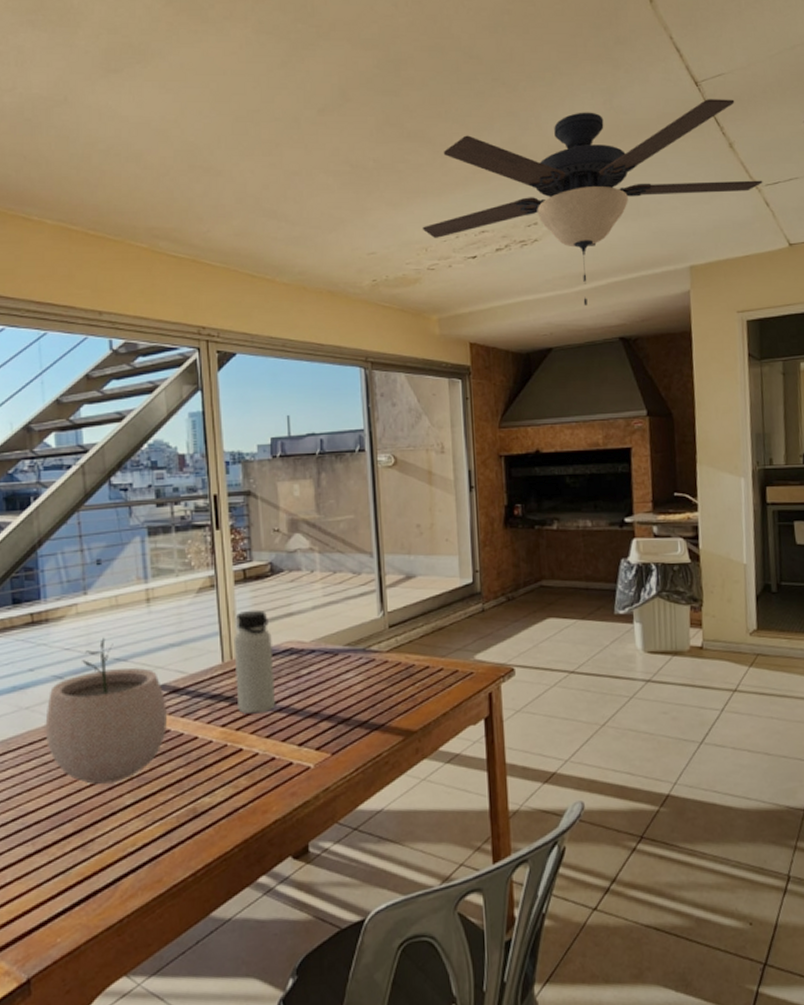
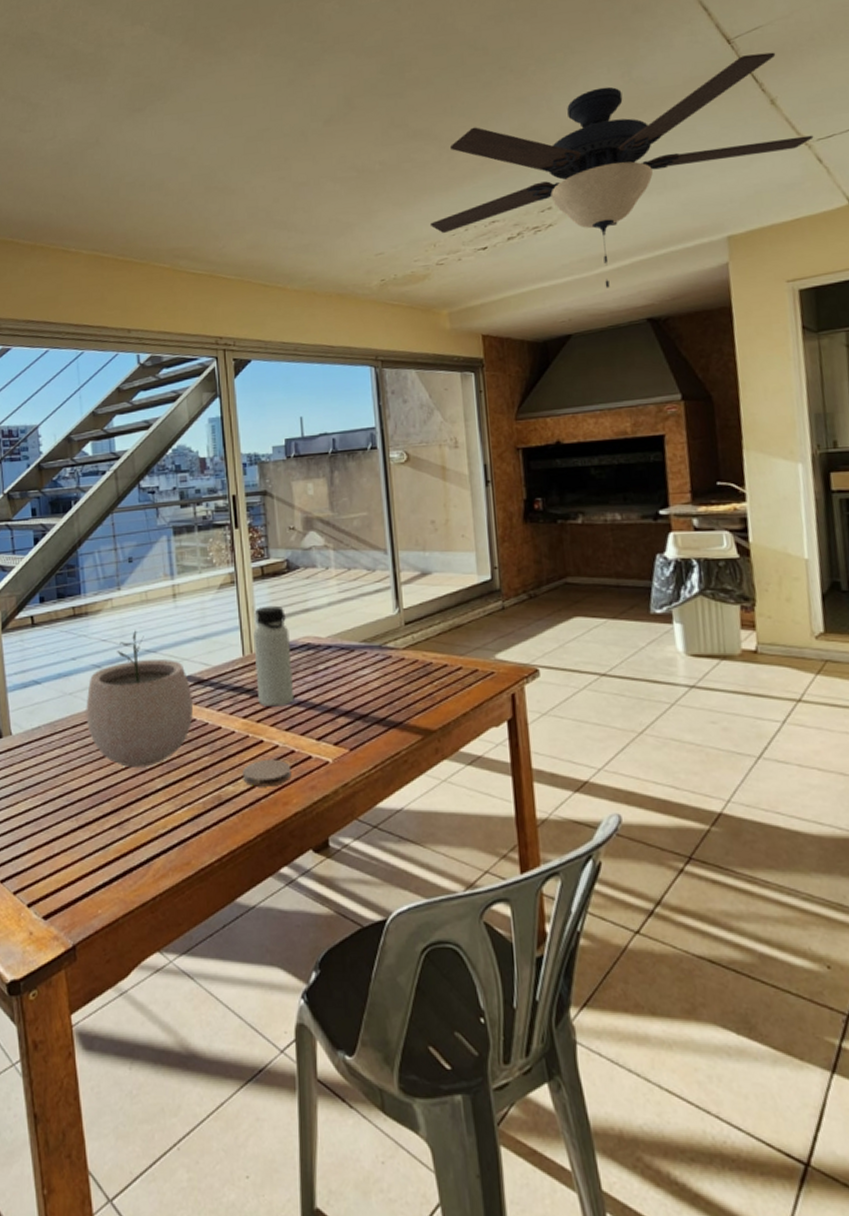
coaster: none [220,767,272,797] -> present [243,759,292,787]

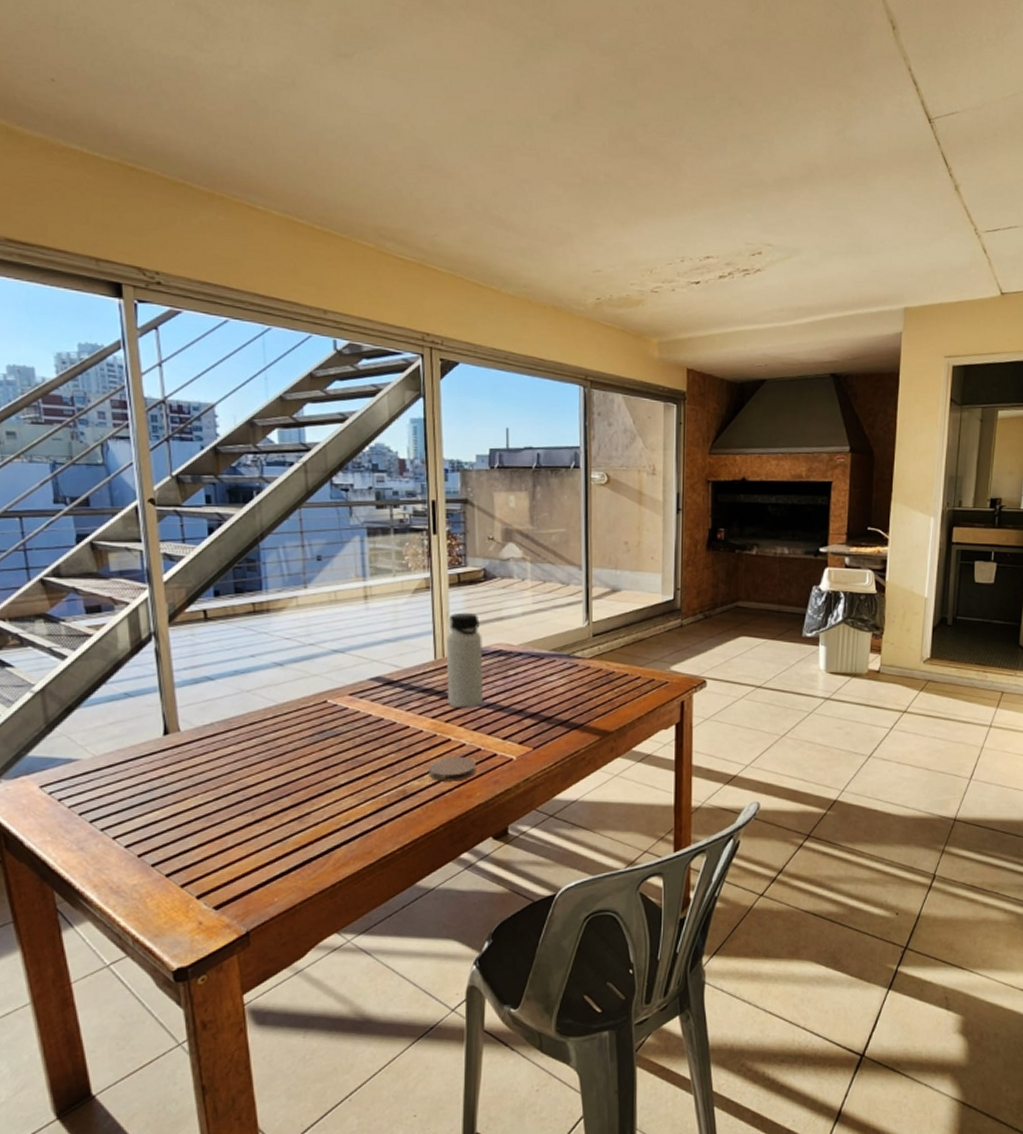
plant pot: present [86,630,194,767] -> none [265,630,382,764]
ceiling fan: present [429,52,814,288] -> none [648,137,983,340]

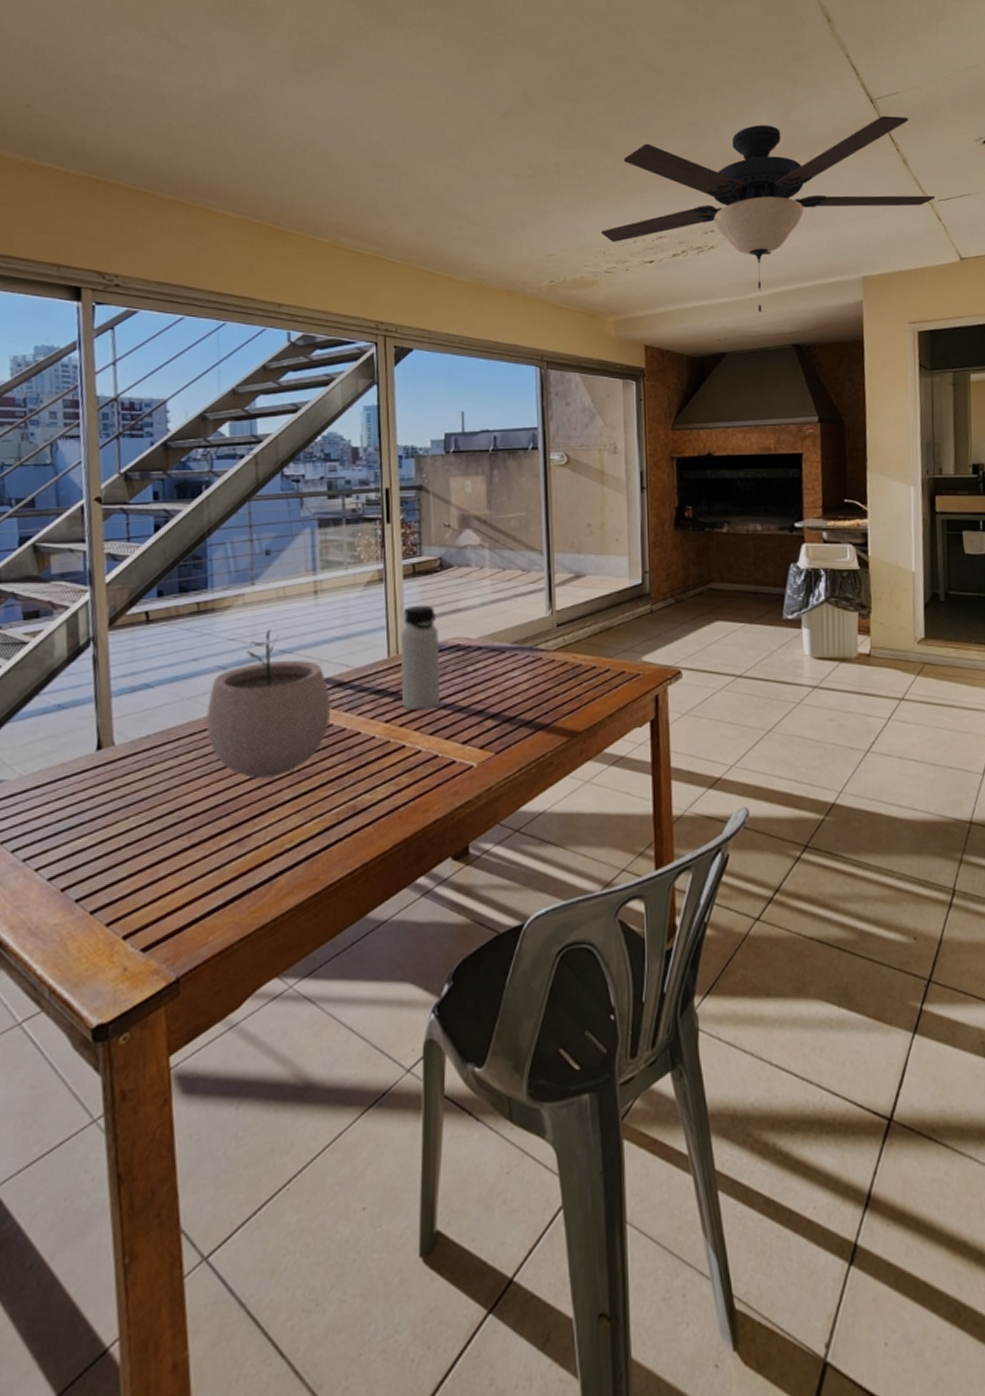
plant pot: none [265,630,382,764] -> present [206,629,331,778]
coaster: present [429,756,477,782] -> none [381,764,434,794]
ceiling fan: none [648,137,983,340] -> present [600,116,936,312]

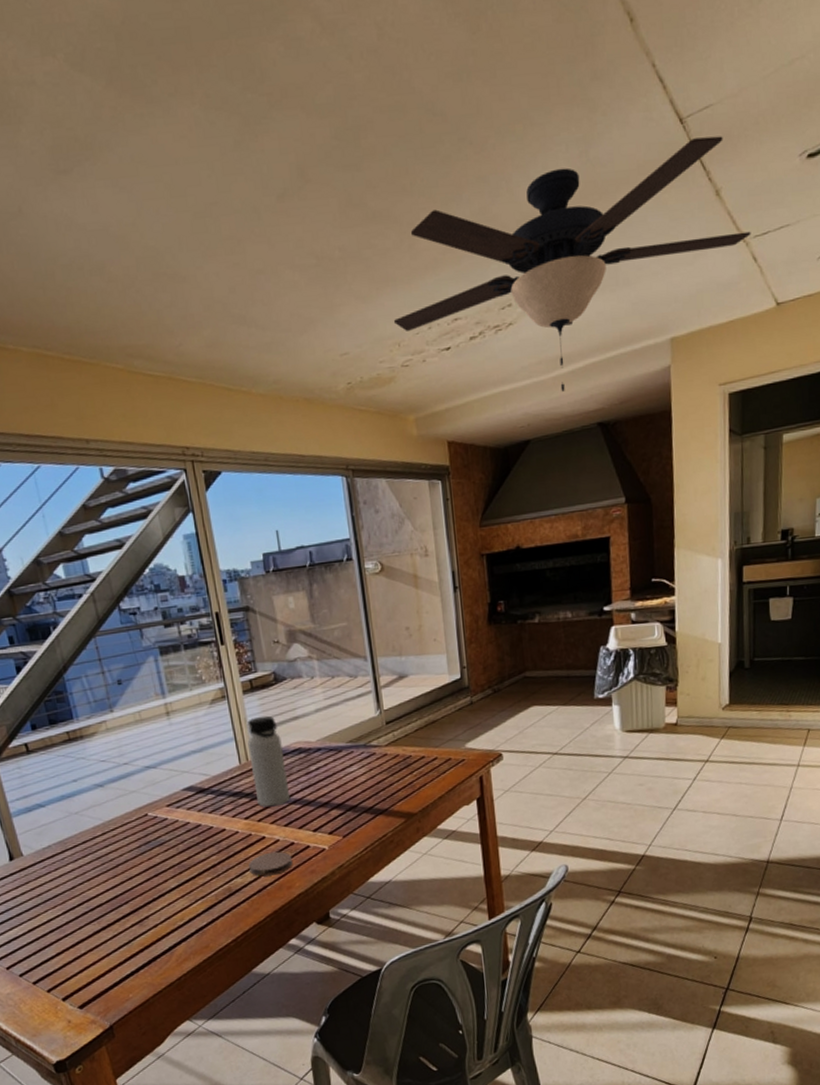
plant pot: present [206,629,331,778] -> none [93,749,198,873]
coaster: none [381,764,434,794] -> present [249,851,293,877]

